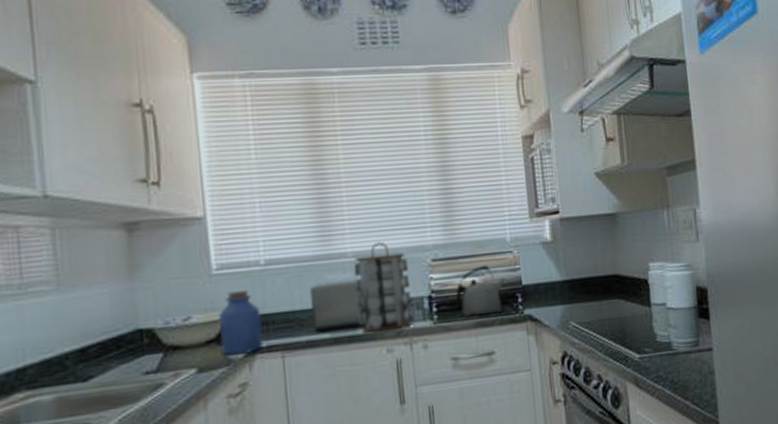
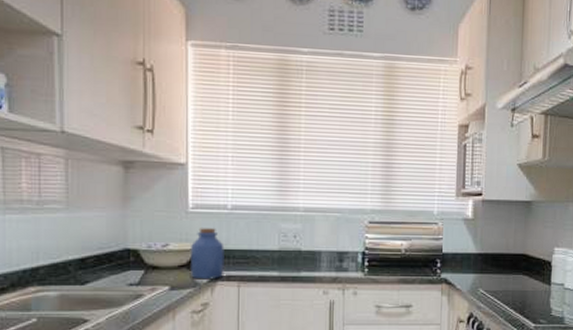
toaster: present [310,279,365,333] -> none [265,230,309,271]
spice rack: present [354,241,414,334] -> none [303,201,349,278]
kettle: present [455,264,507,317] -> none [384,231,430,274]

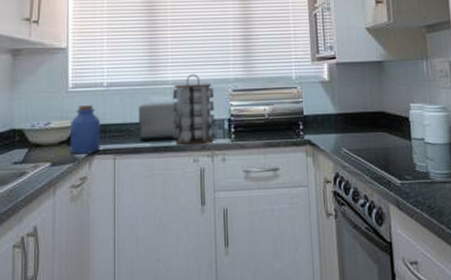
toaster: none [265,230,309,271] -> present [139,102,179,142]
spice rack: none [303,201,349,278] -> present [173,73,216,147]

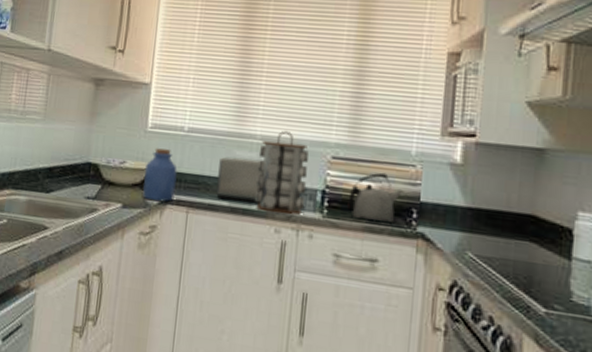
kettle: none [249,96,291,138] -> present [347,172,404,224]

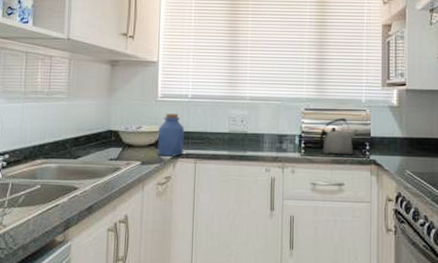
toaster: present [216,156,264,204] -> none [218,115,254,151]
spice rack: present [255,130,309,216] -> none [249,91,288,158]

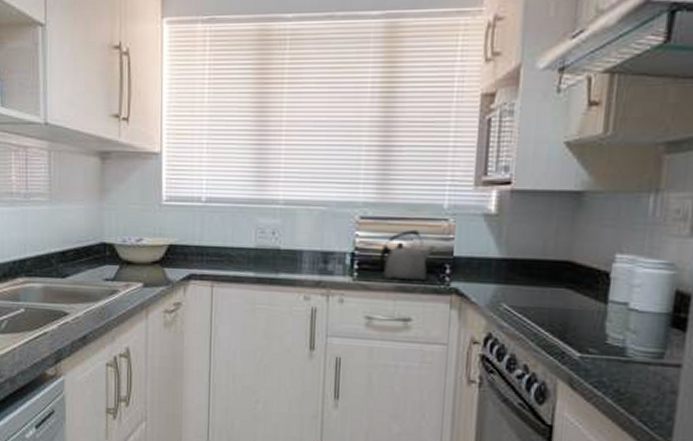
jar: present [158,114,185,157] -> none [164,222,198,278]

